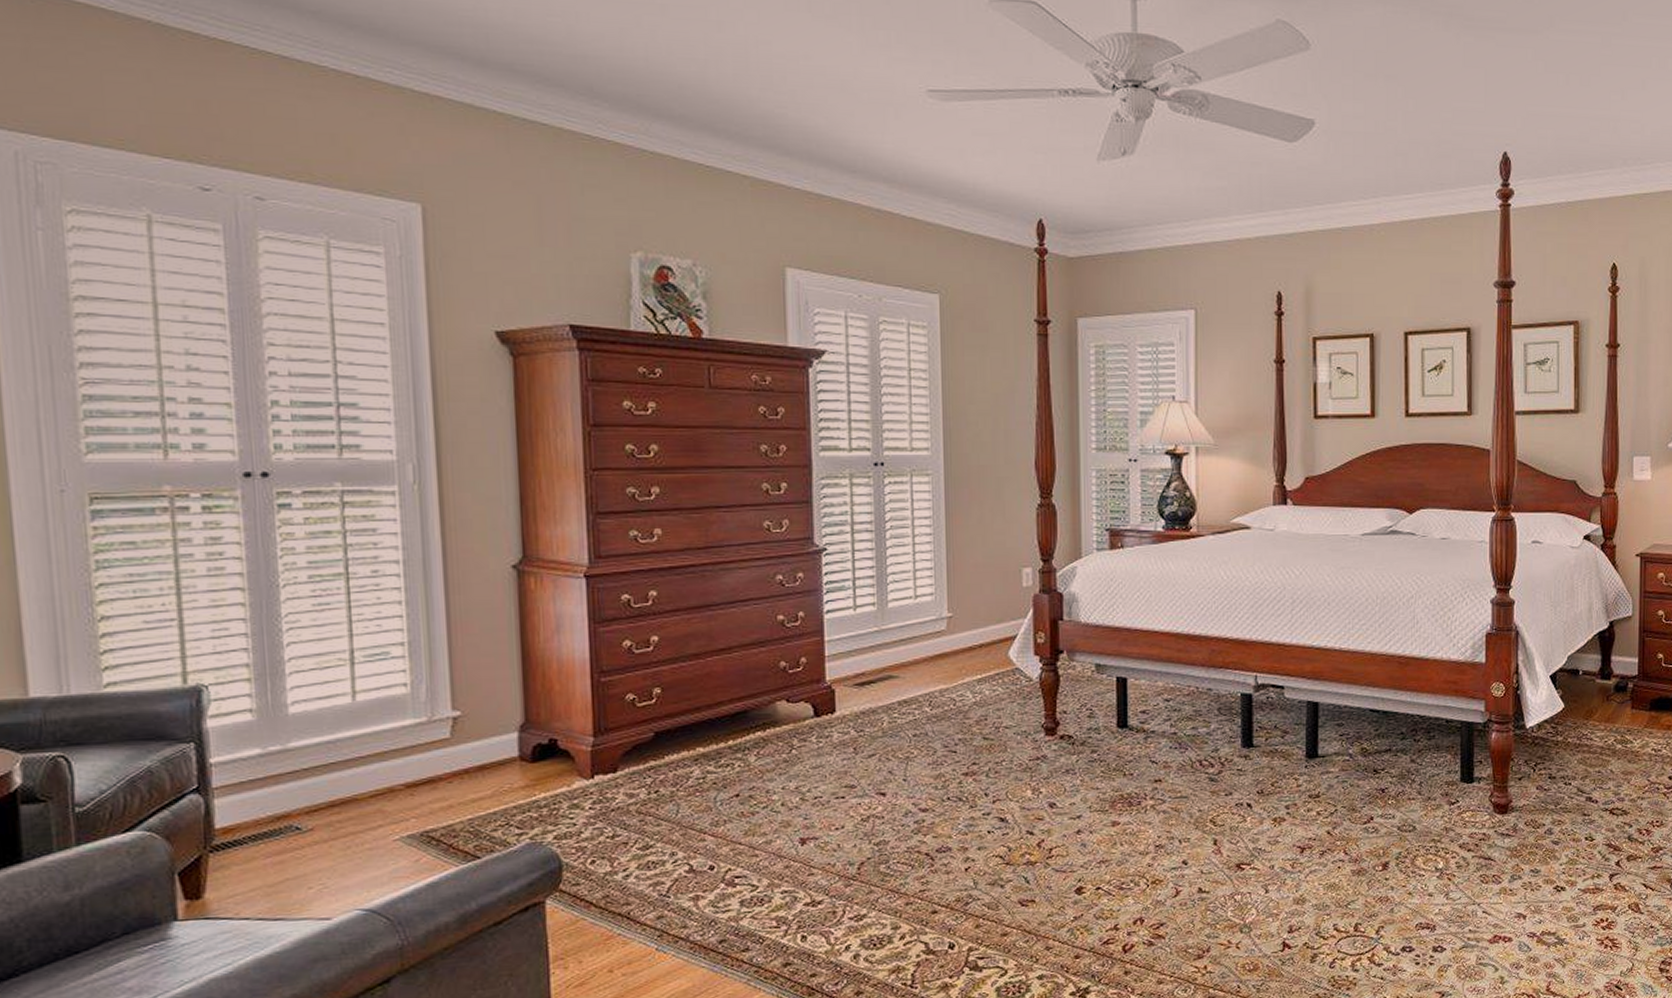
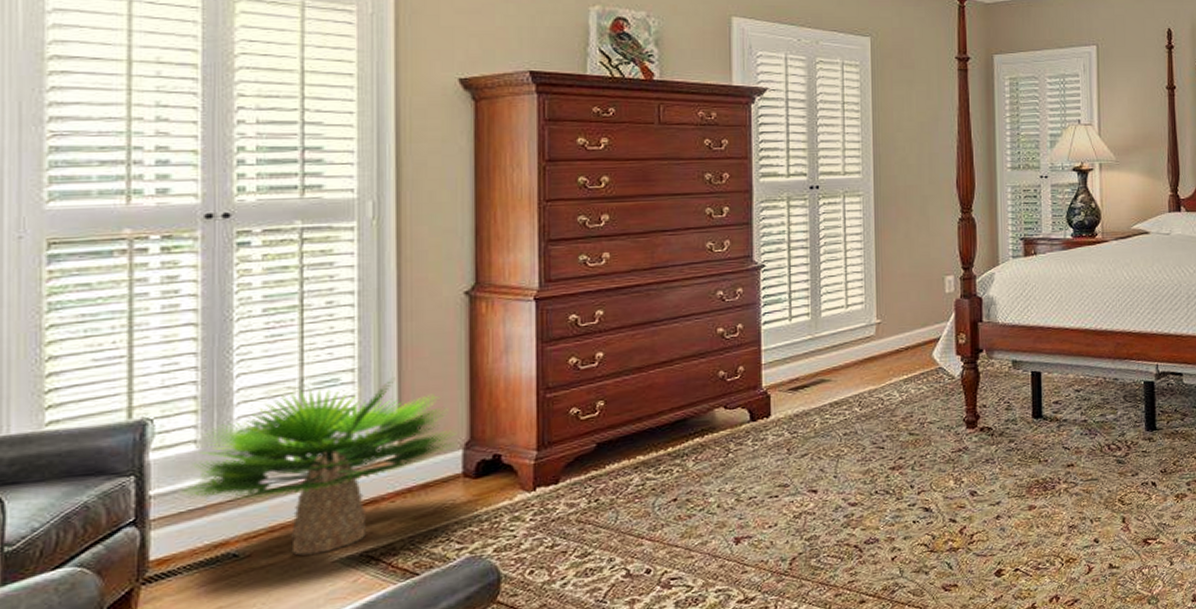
potted plant: none [241,653,510,832] -> present [181,377,456,556]

